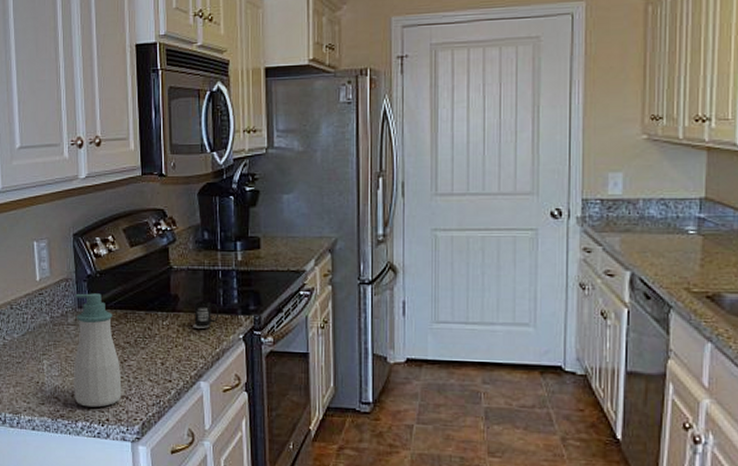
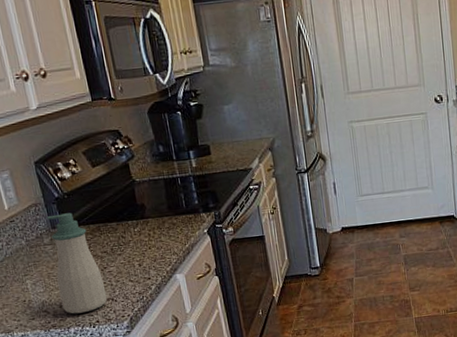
mug: present [193,301,218,328] -> none [160,205,184,230]

